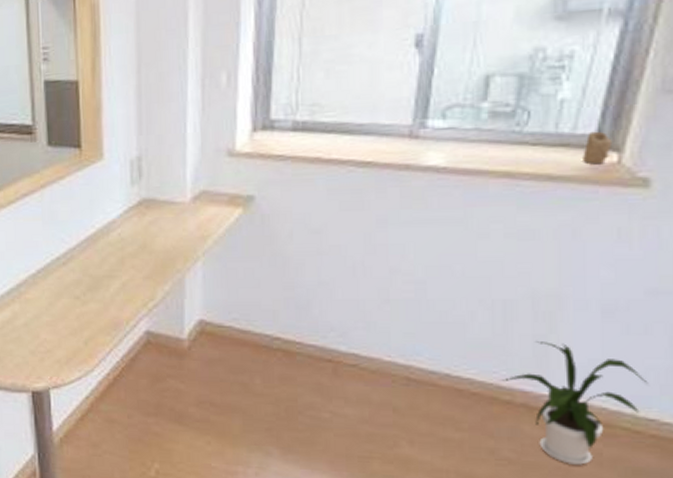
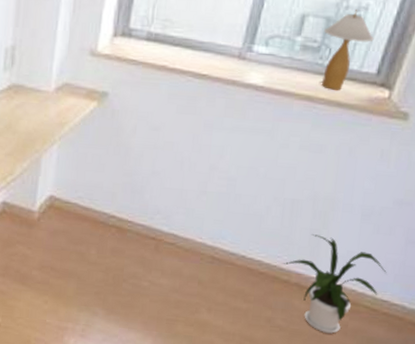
table lamp: none [517,60,587,161] -> present [318,10,374,90]
candle: present [583,131,613,165] -> none [364,71,387,98]

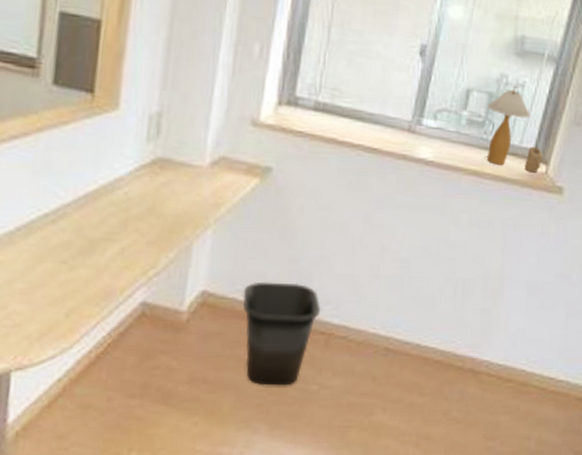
waste bin: none [83,191,151,279] -> present [242,281,320,386]
house plant: present [283,234,387,334] -> none [457,315,552,420]
candle: none [364,71,387,98] -> present [524,146,544,173]

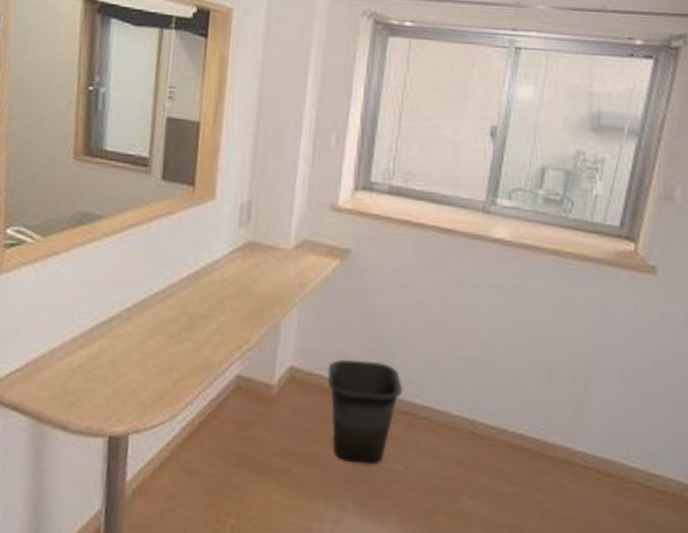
table lamp: present [484,86,531,165] -> none [564,163,613,244]
candle: present [524,146,544,173] -> none [610,224,631,251]

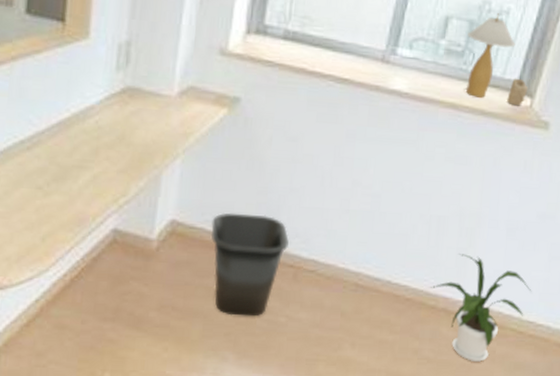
house plant: none [547,401,657,518] -> present [430,254,532,362]
table lamp: none [564,163,613,244] -> present [463,13,516,98]
candle: none [610,224,631,251] -> present [507,78,528,106]

